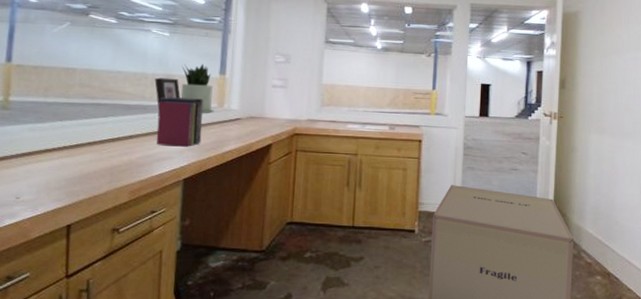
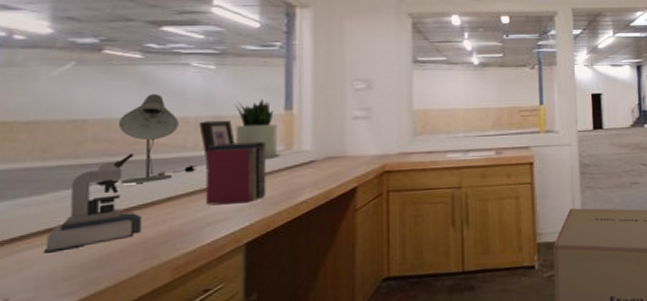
microscope: none [43,98,110,168] -> present [43,154,142,253]
desk lamp: none [96,53,152,123] -> present [119,94,198,185]

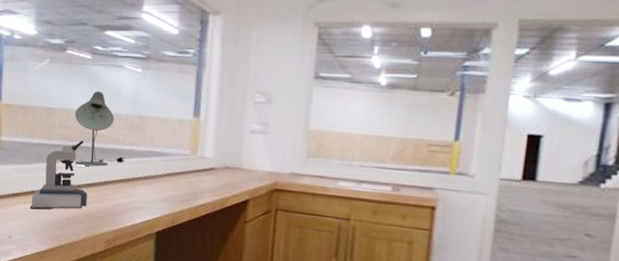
picture frame: present [199,120,235,161] -> none [128,119,153,155]
books: present [205,141,267,206] -> none [129,141,176,197]
planter: present [234,98,281,160] -> none [153,103,188,162]

